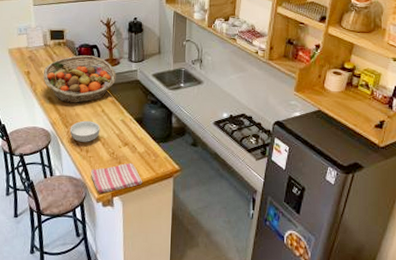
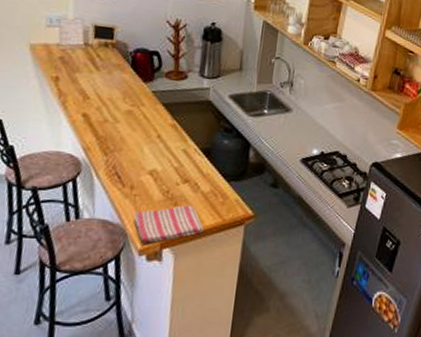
fruit basket: present [43,55,116,103] -> none [77,62,182,125]
cereal bowl: present [70,120,100,142] -> none [109,147,153,176]

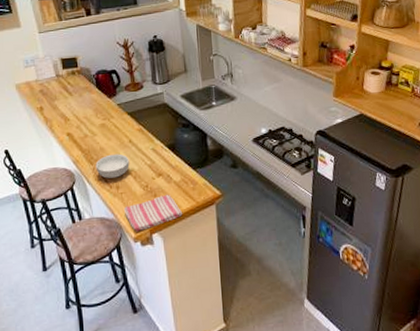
cereal bowl: none [109,147,153,176] -> present [95,153,130,179]

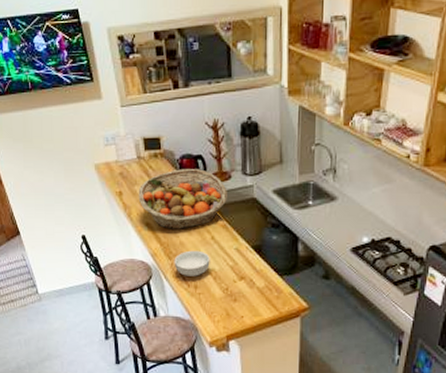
fruit basket: none [58,82,141,137] -> present [138,169,227,229]
dish towel: present [124,194,183,232] -> none [201,300,264,337]

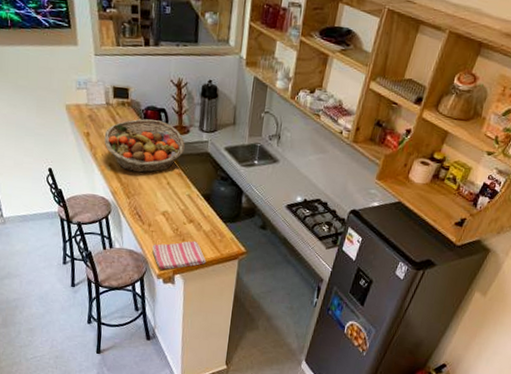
cereal bowl: present [174,250,210,276] -> none [132,192,165,216]
dish towel: none [201,300,264,337] -> present [152,241,207,270]

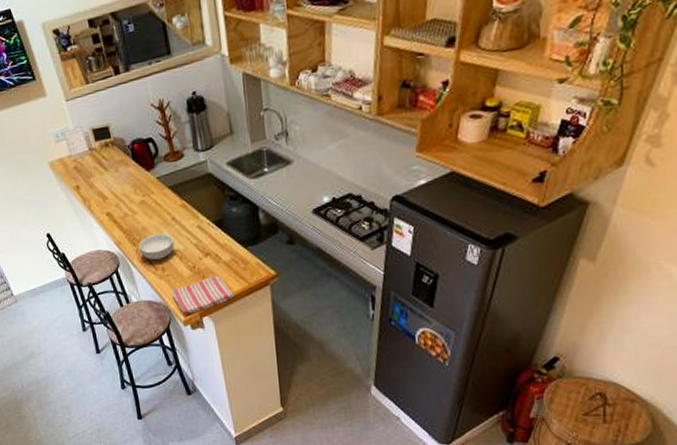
fruit basket: present [104,119,185,173] -> none [94,152,183,216]
cereal bowl: none [132,192,165,216] -> present [138,233,174,260]

